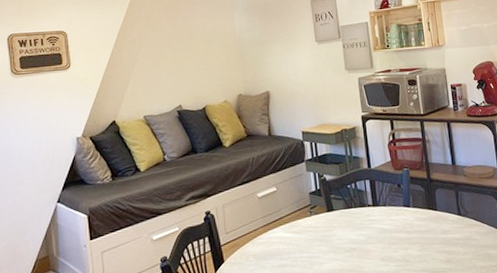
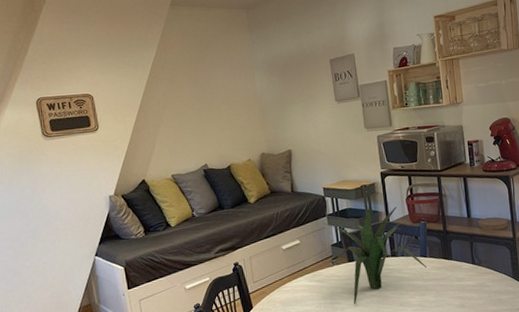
plant: none [301,152,410,259] -> present [322,206,427,305]

